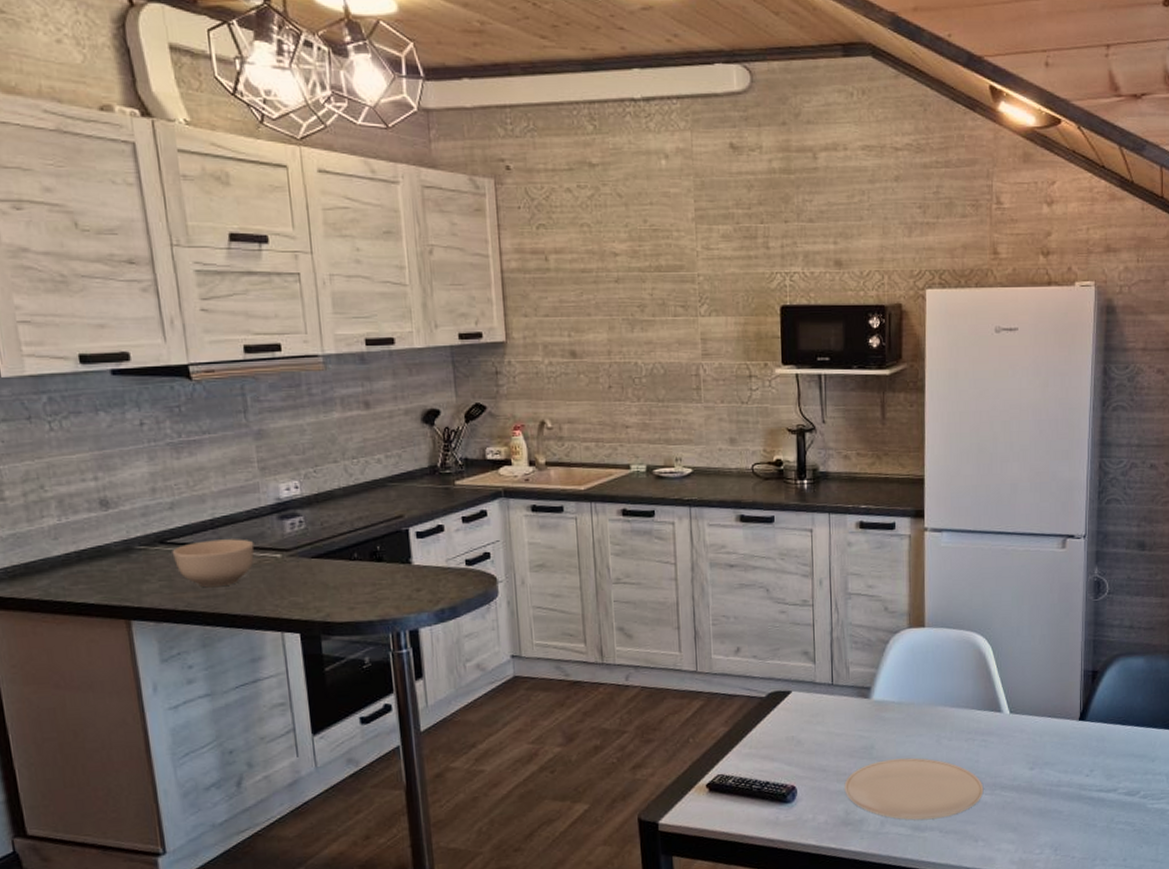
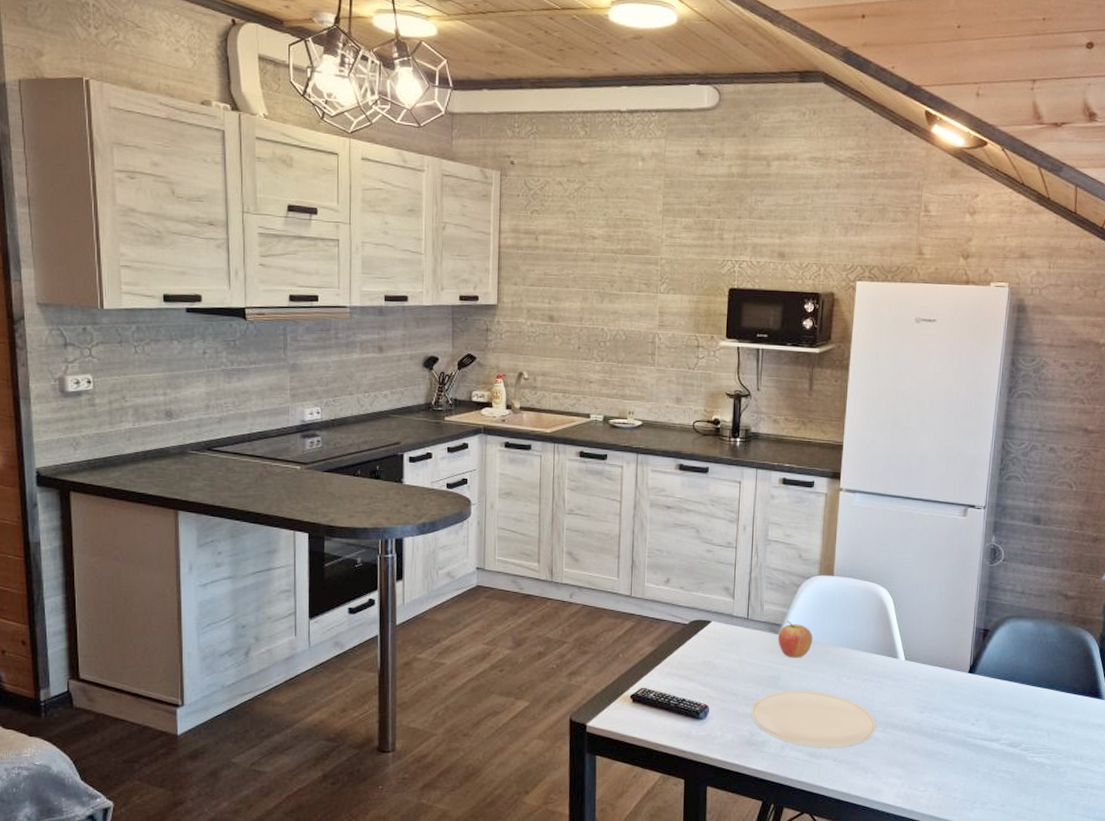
bowl: present [172,539,255,588] -> none [216,450,280,490]
fruit: none [868,682,907,724] -> present [778,621,813,658]

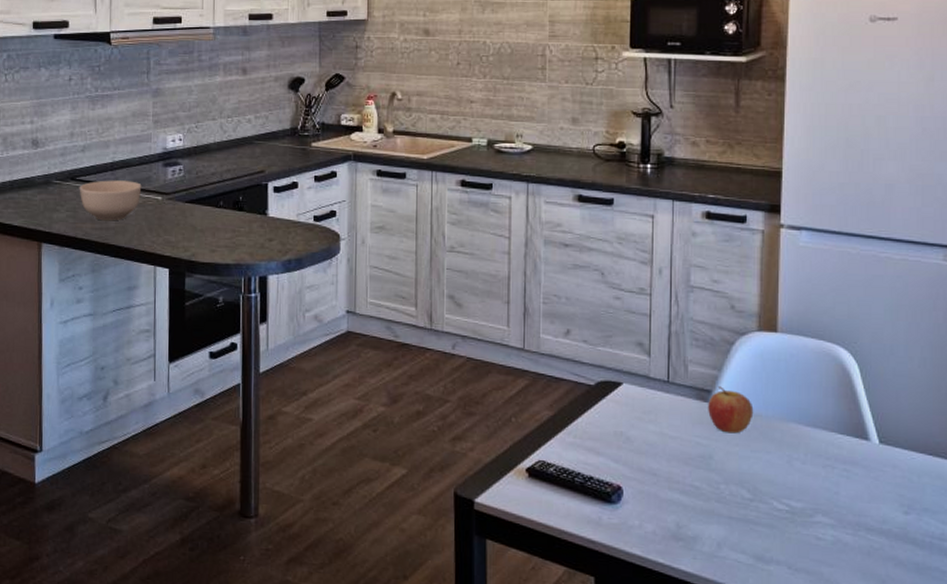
bowl: none [216,450,280,490] -> present [79,180,142,221]
plate: present [751,690,877,749] -> none [677,474,844,553]

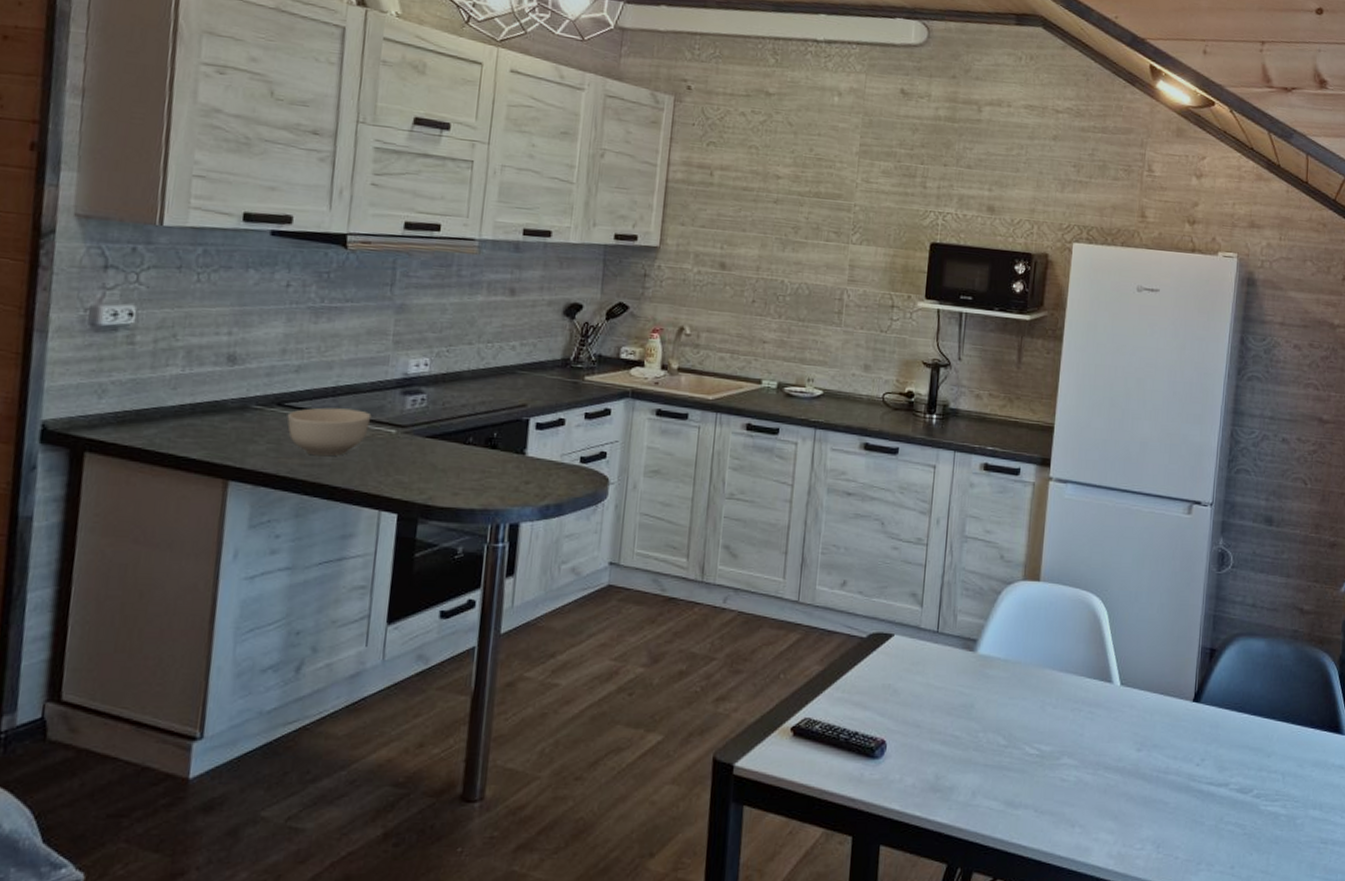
fruit: present [708,386,754,434] -> none [973,635,1014,682]

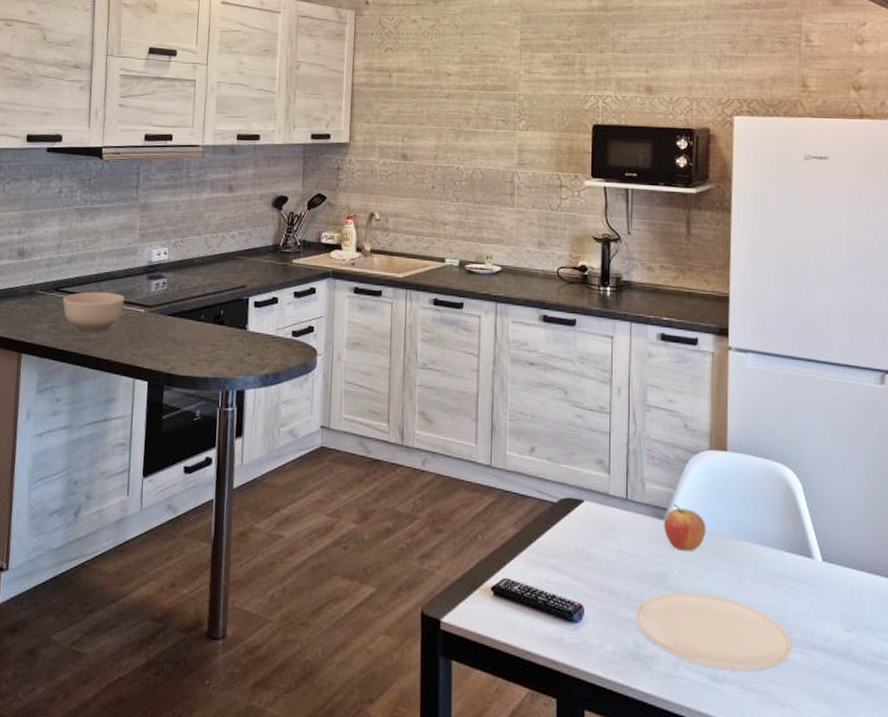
plate: none [937,722,1086,796] -> present [635,592,792,672]
fruit: none [973,635,1014,682] -> present [664,504,706,551]

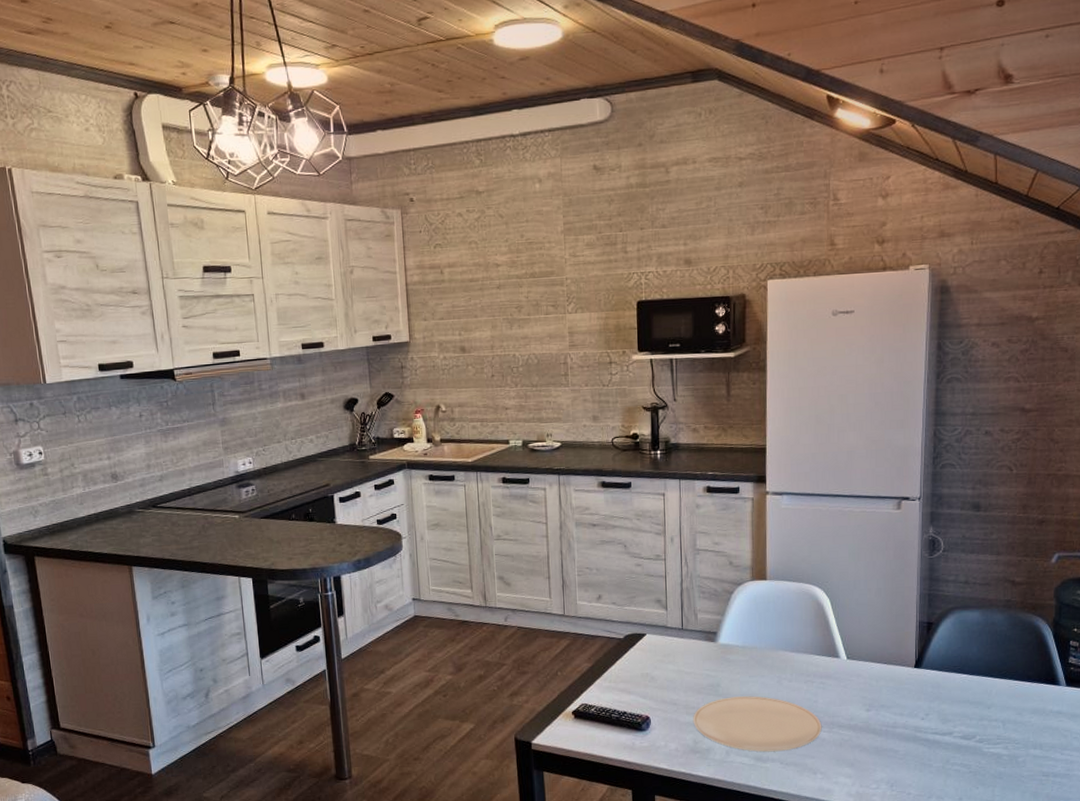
bowl: present [62,292,125,333] -> none [161,503,220,542]
fruit: present [664,504,706,551] -> none [715,628,750,665]

